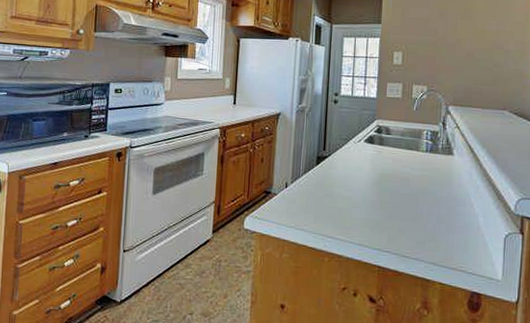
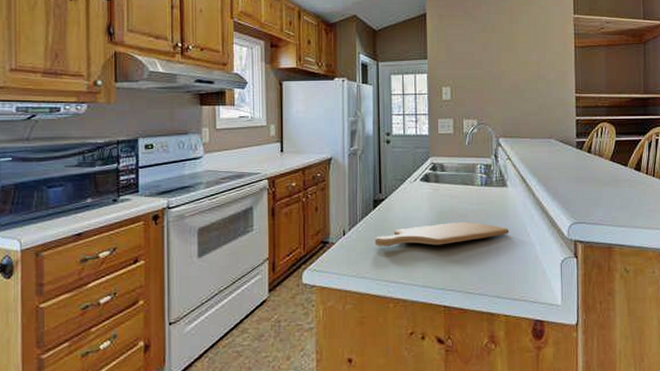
chopping board: none [315,185,452,207] -> present [375,222,509,247]

